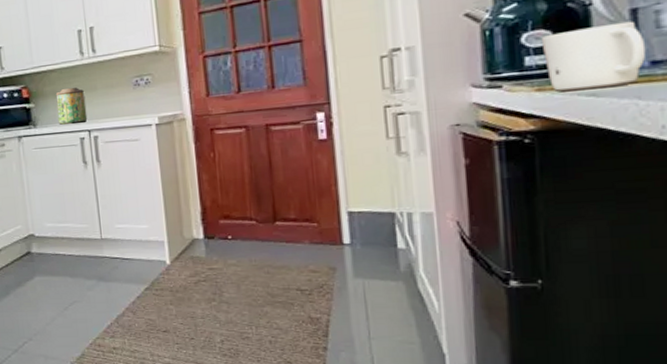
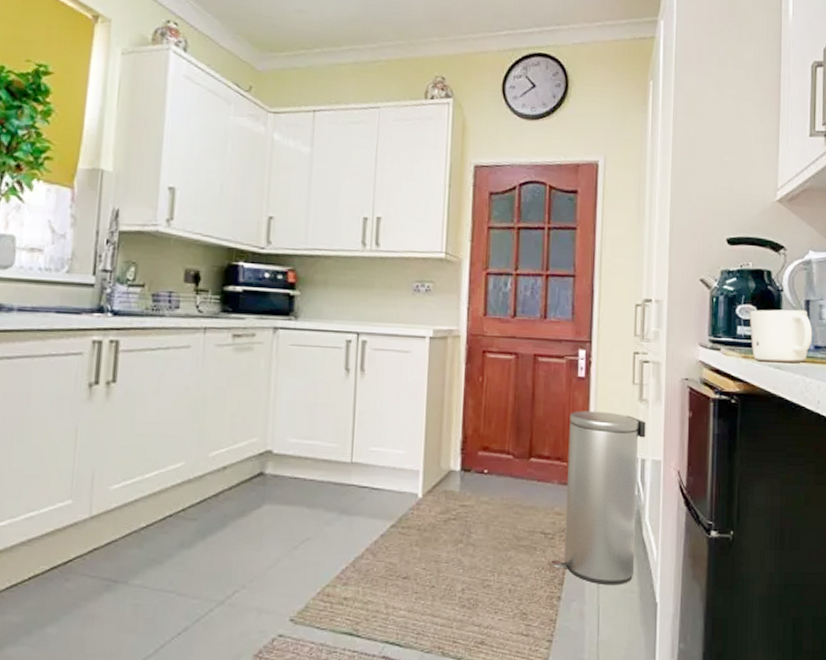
canister: present [55,88,87,126] -> none [324,280,359,324]
pedal bin: none [310,169,411,337] -> present [550,410,646,586]

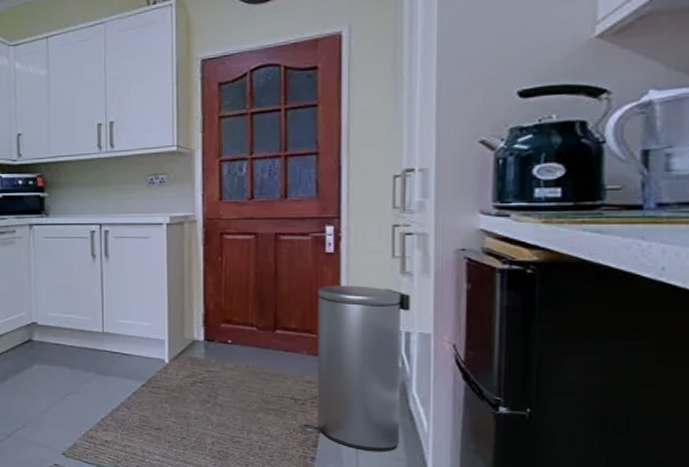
mug: present [749,309,813,363] -> none [552,162,654,226]

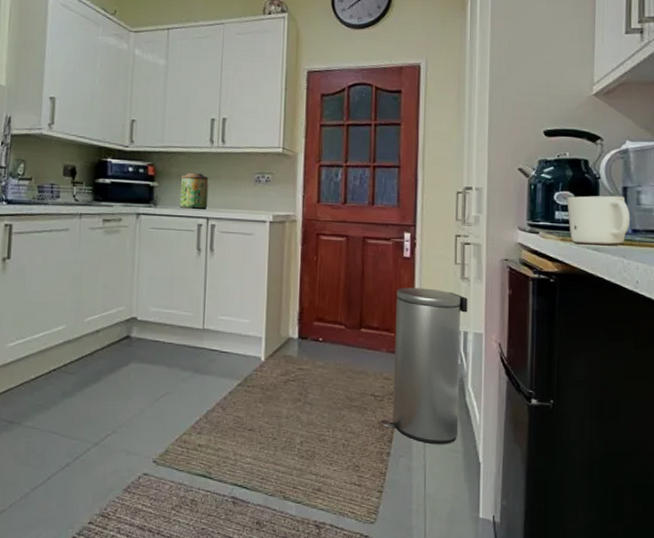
canister: none [70,181,99,217] -> present [179,173,208,210]
mug: none [552,162,654,226] -> present [567,195,630,246]

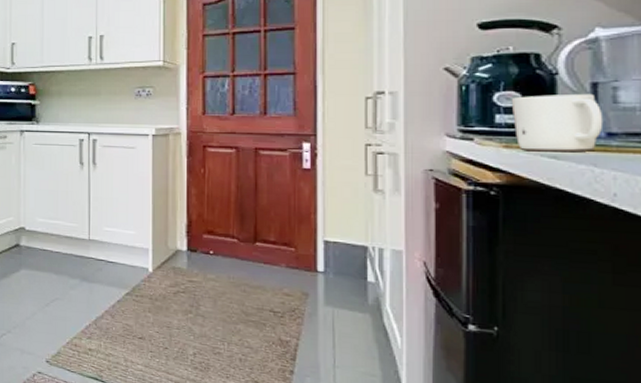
canister: present [179,173,208,210] -> none [60,91,88,126]
pedal bin: present [380,287,468,445] -> none [281,200,383,367]

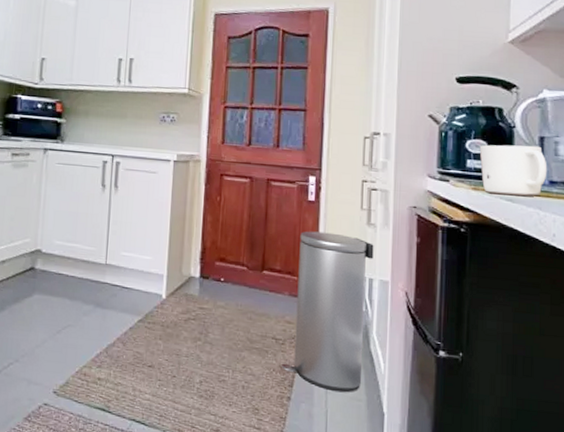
pedal bin: none [281,200,383,367] -> present [281,231,374,393]

